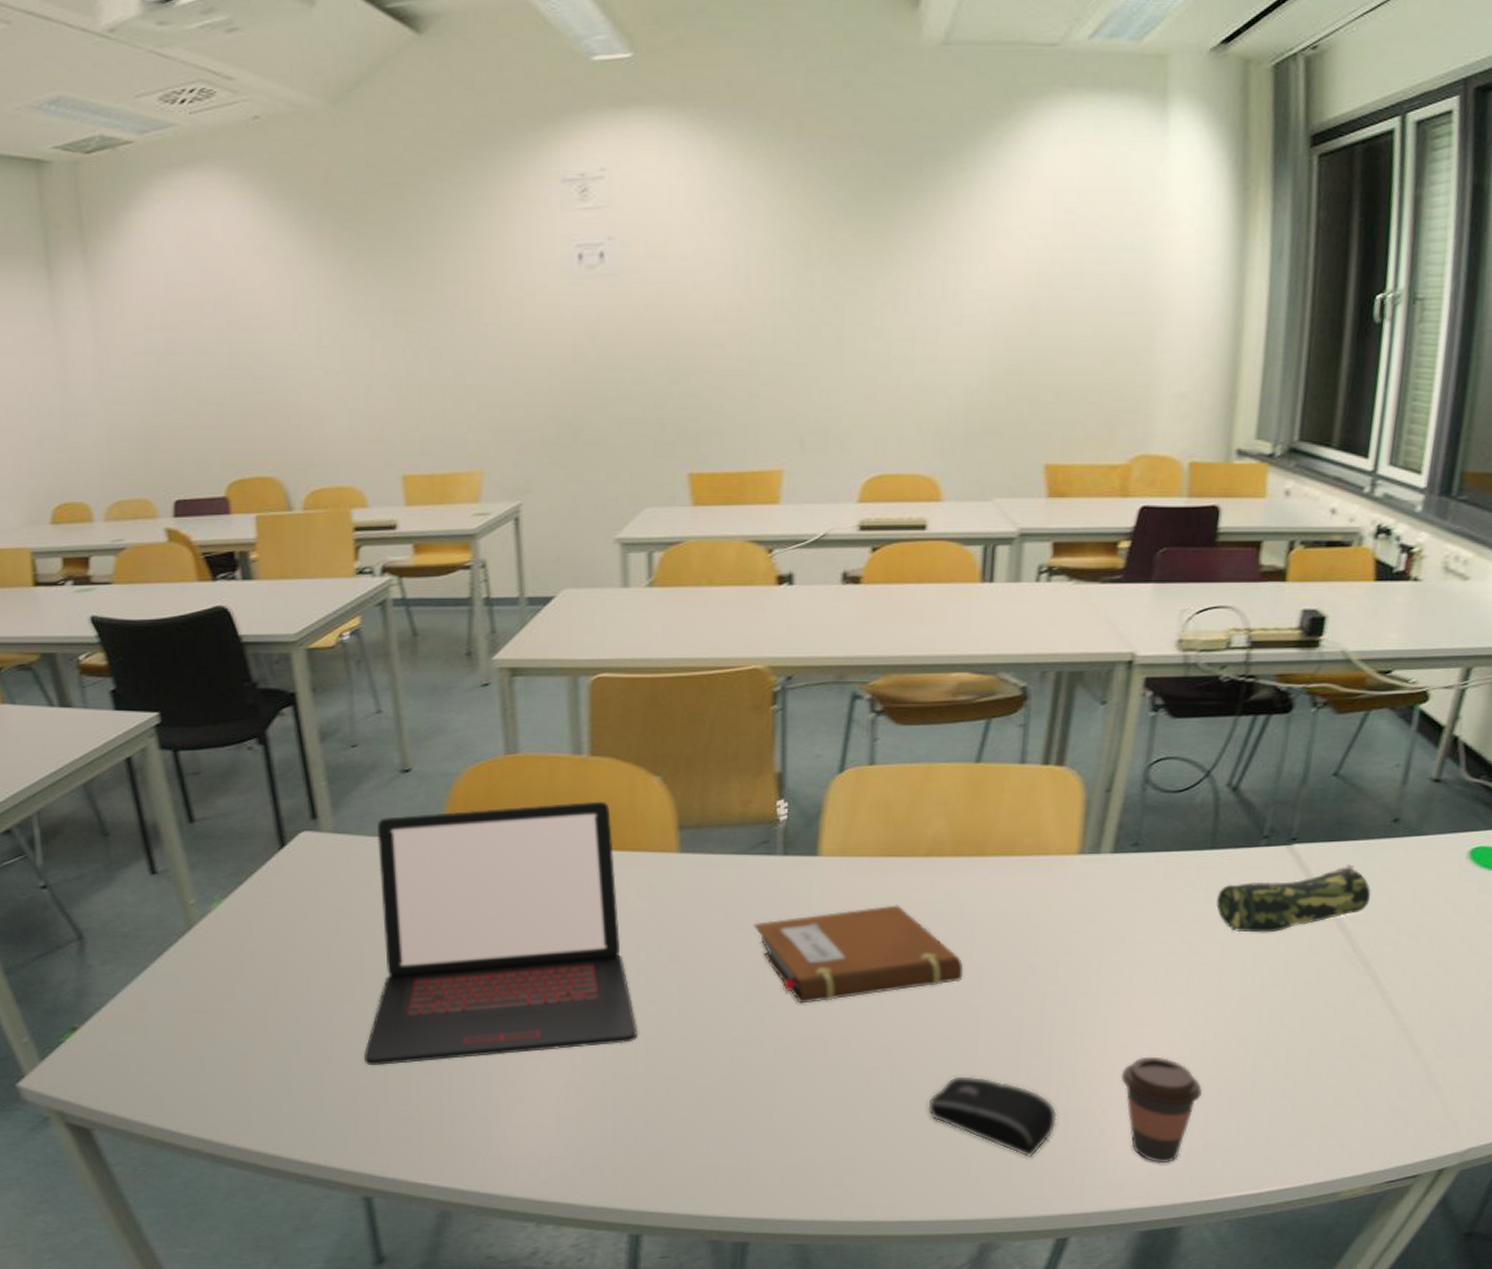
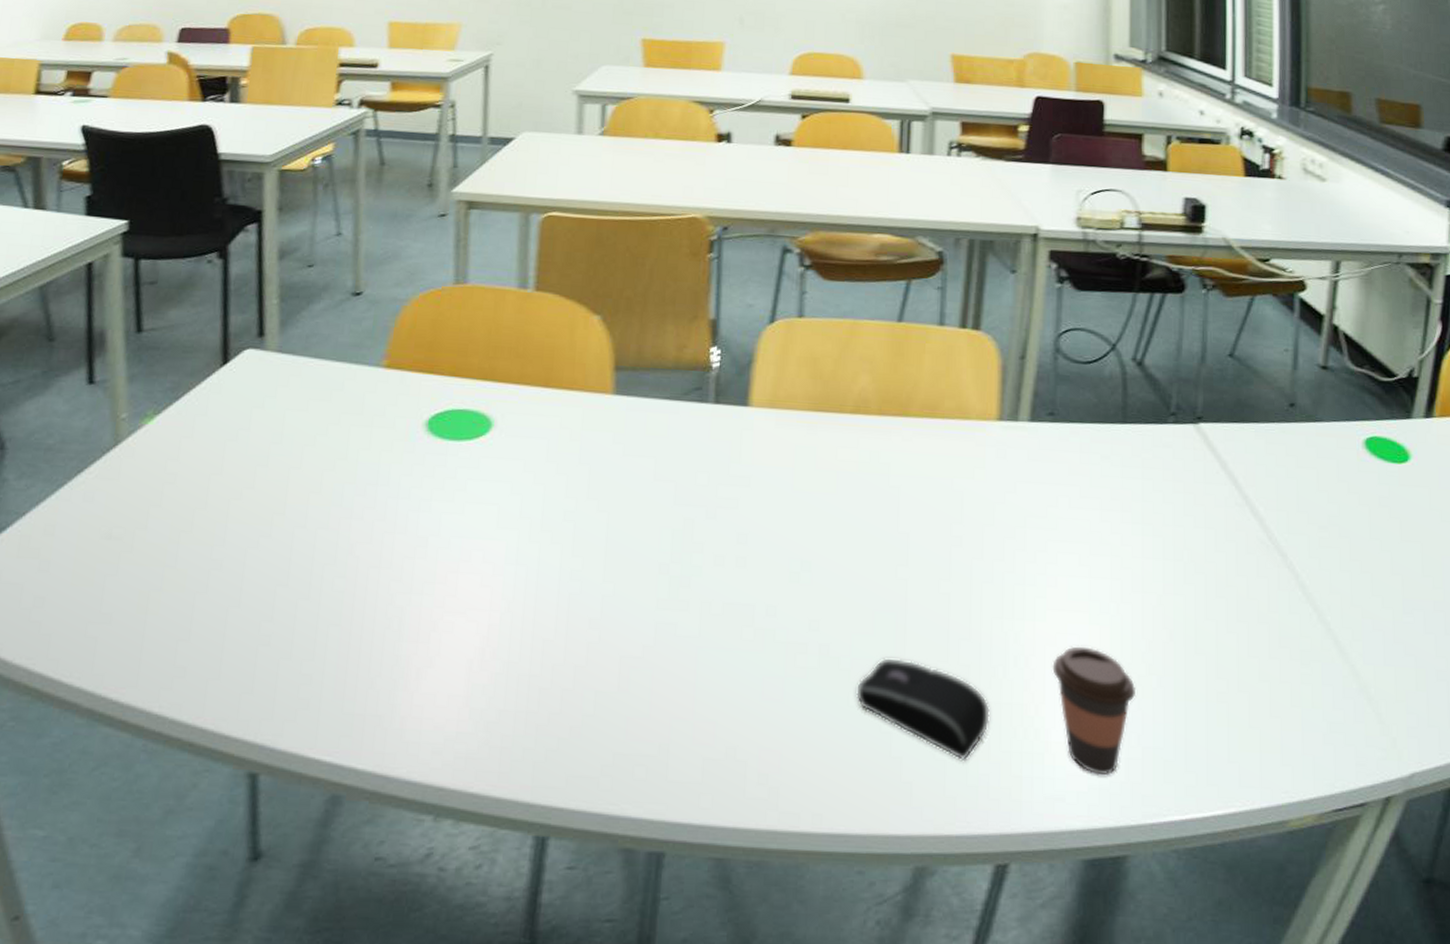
laptop: present [363,801,638,1066] -> none [272,335,561,612]
notebook: present [754,905,964,1004] -> none [683,462,891,566]
pencil case: present [1216,864,1372,933] -> none [1133,447,1279,515]

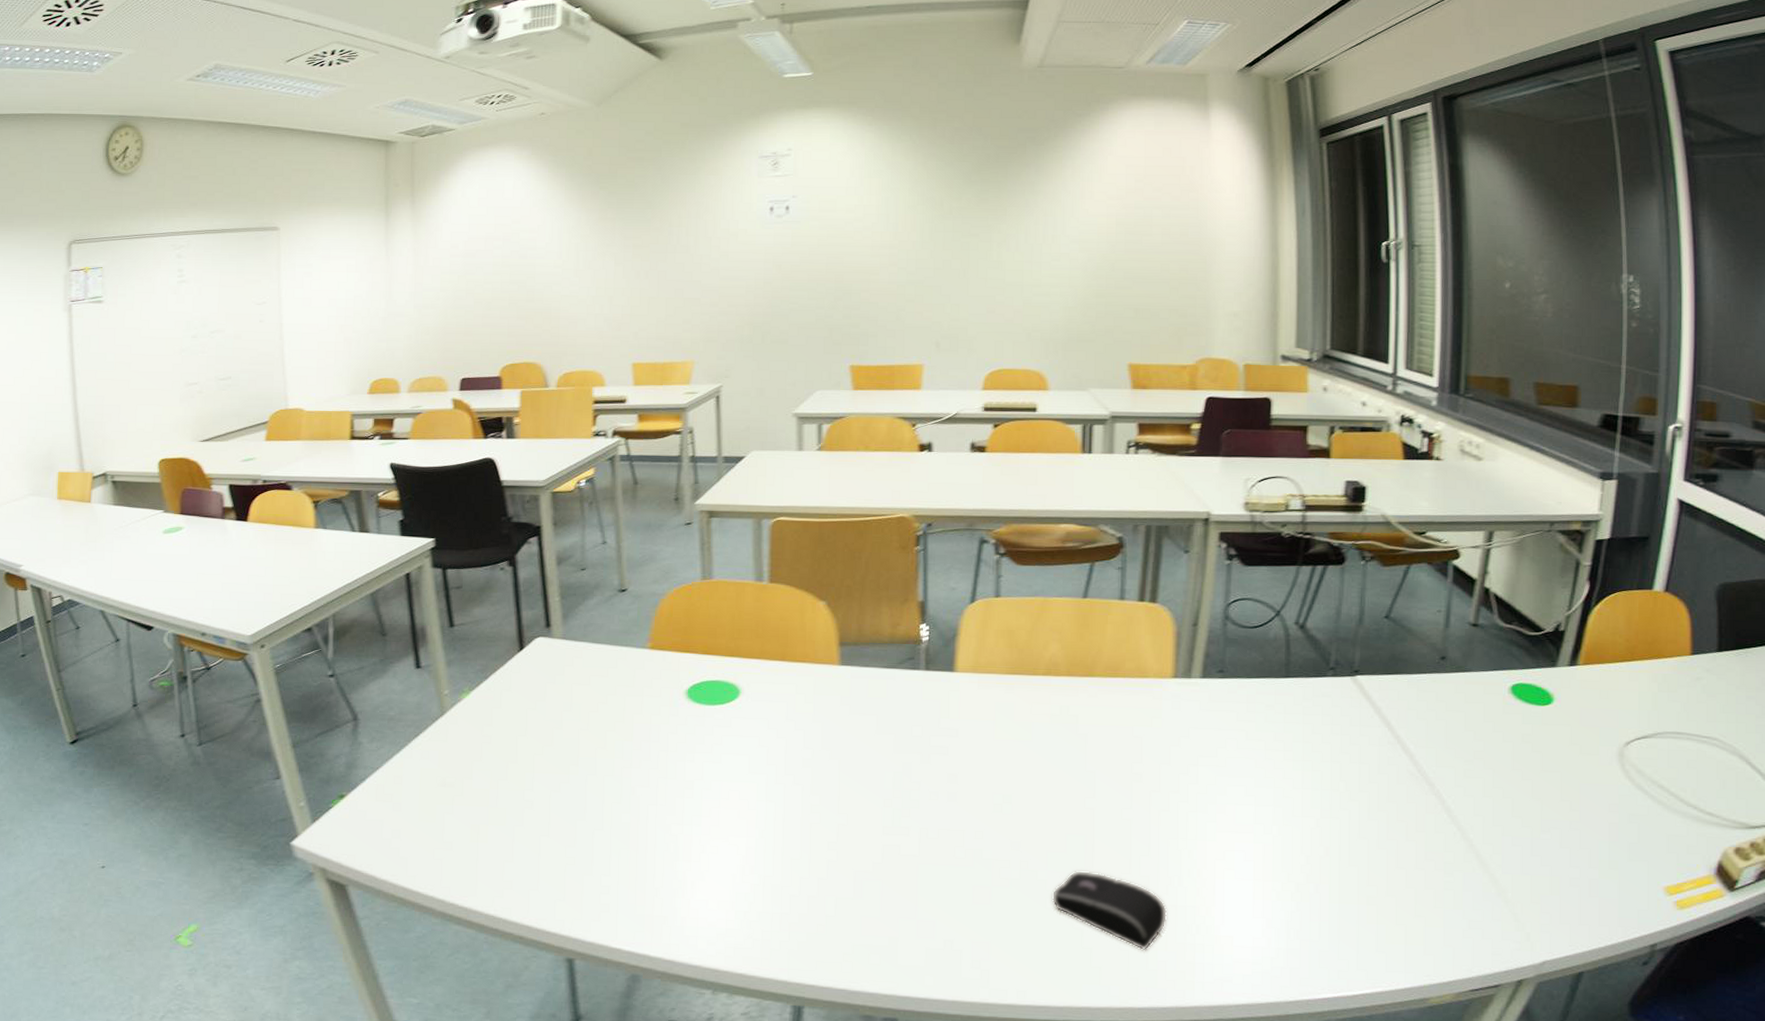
coffee cup: present [1052,646,1136,776] -> none [1221,860,1296,963]

